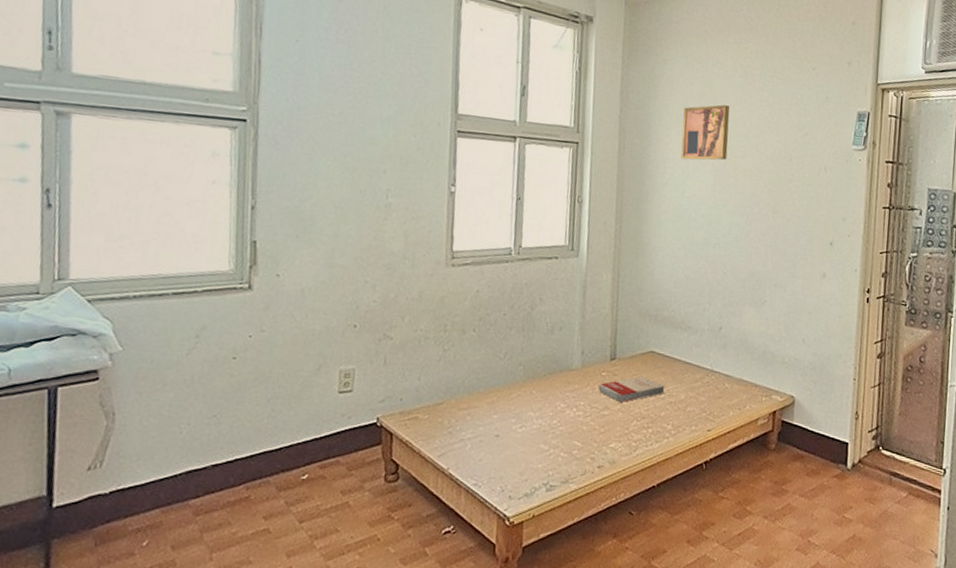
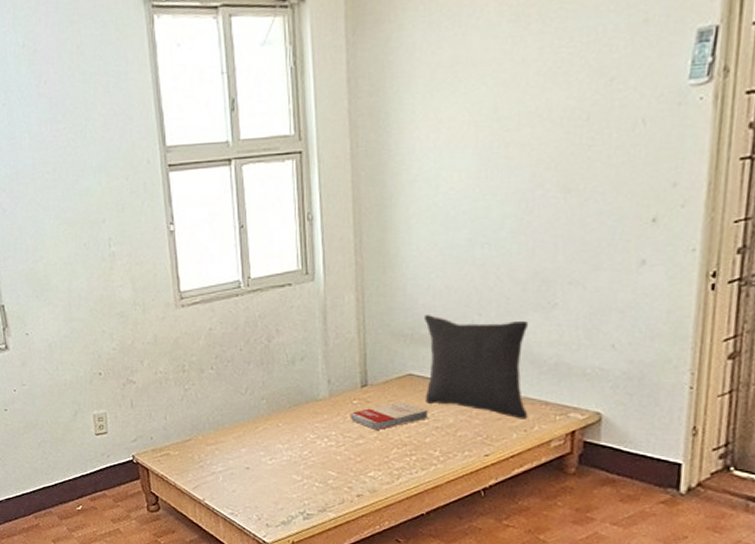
pillow: none [663,299,746,399] -> present [423,315,529,419]
wall art: present [680,104,730,161] -> none [430,65,496,147]

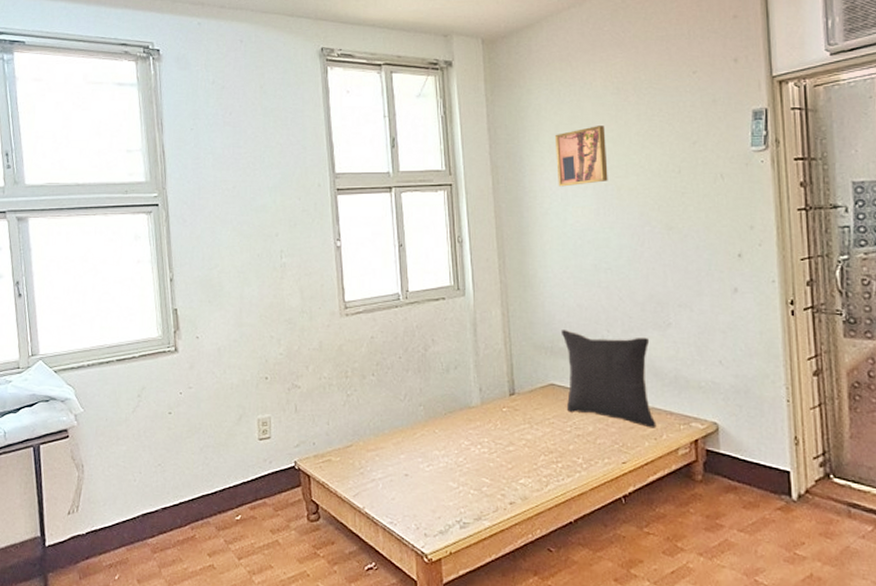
book: present [350,402,429,431] -> none [500,410,570,438]
wall art: none [430,65,496,147] -> present [554,126,608,187]

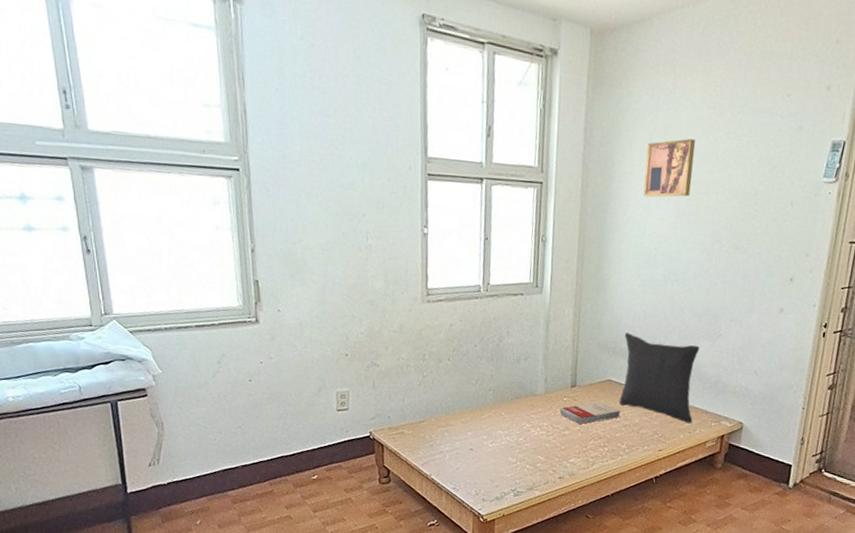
book: none [500,410,570,438] -> present [559,402,620,425]

